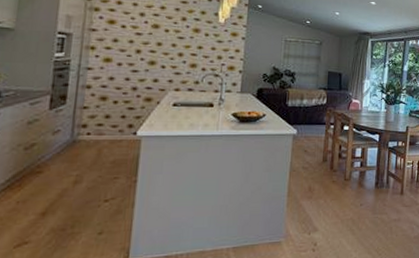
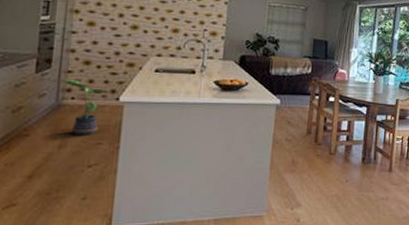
potted plant: none [76,115,127,170] -> present [61,79,110,135]

